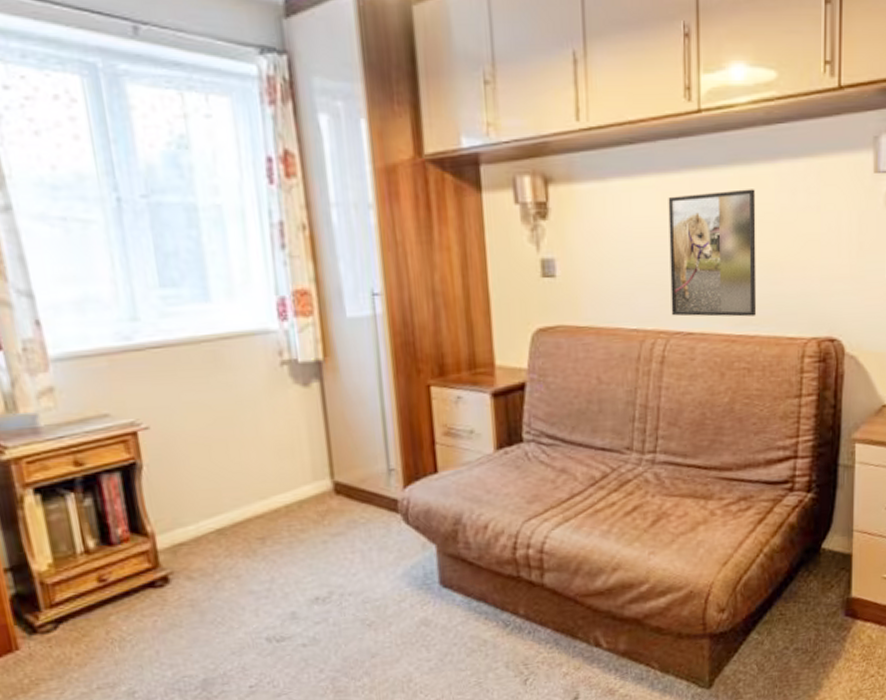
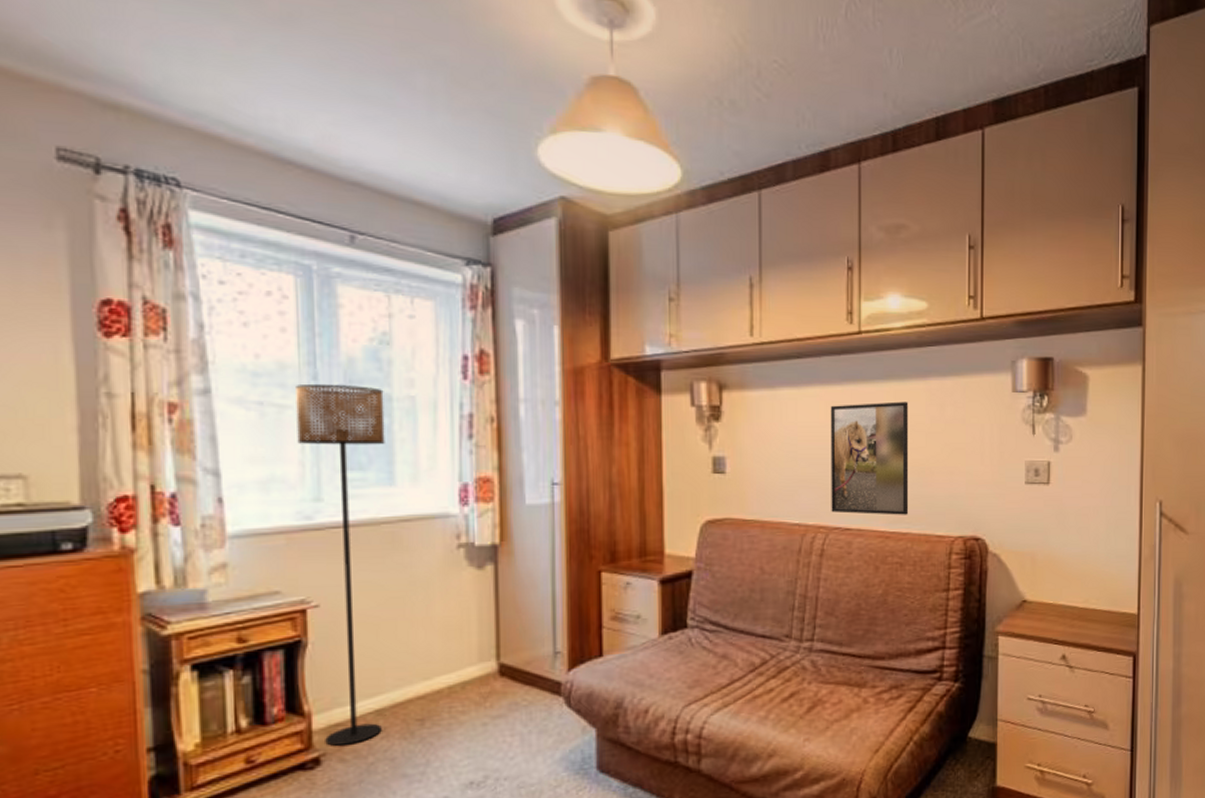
floor lamp: none [97,194,225,565] -> present [296,383,385,746]

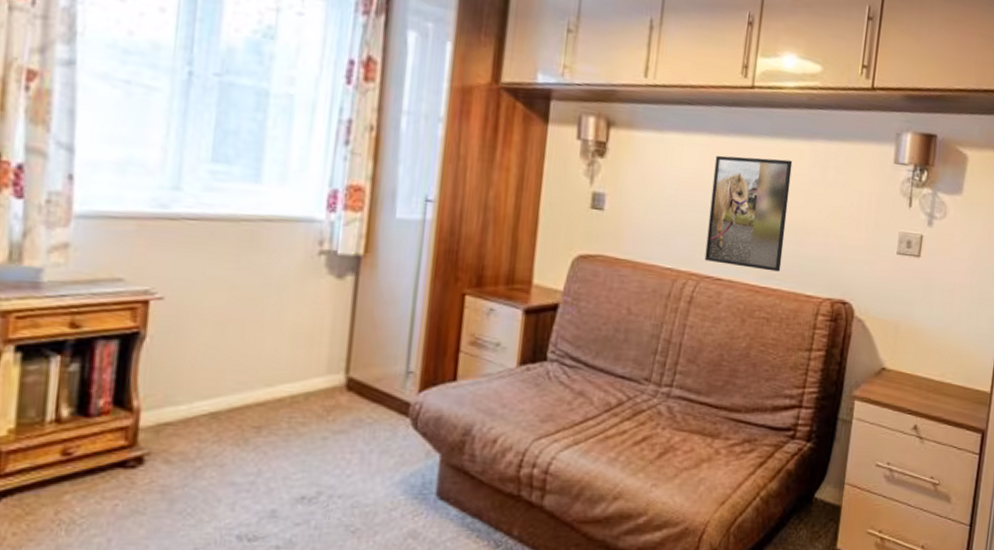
floor lamp: present [296,383,385,746] -> none [151,68,262,446]

